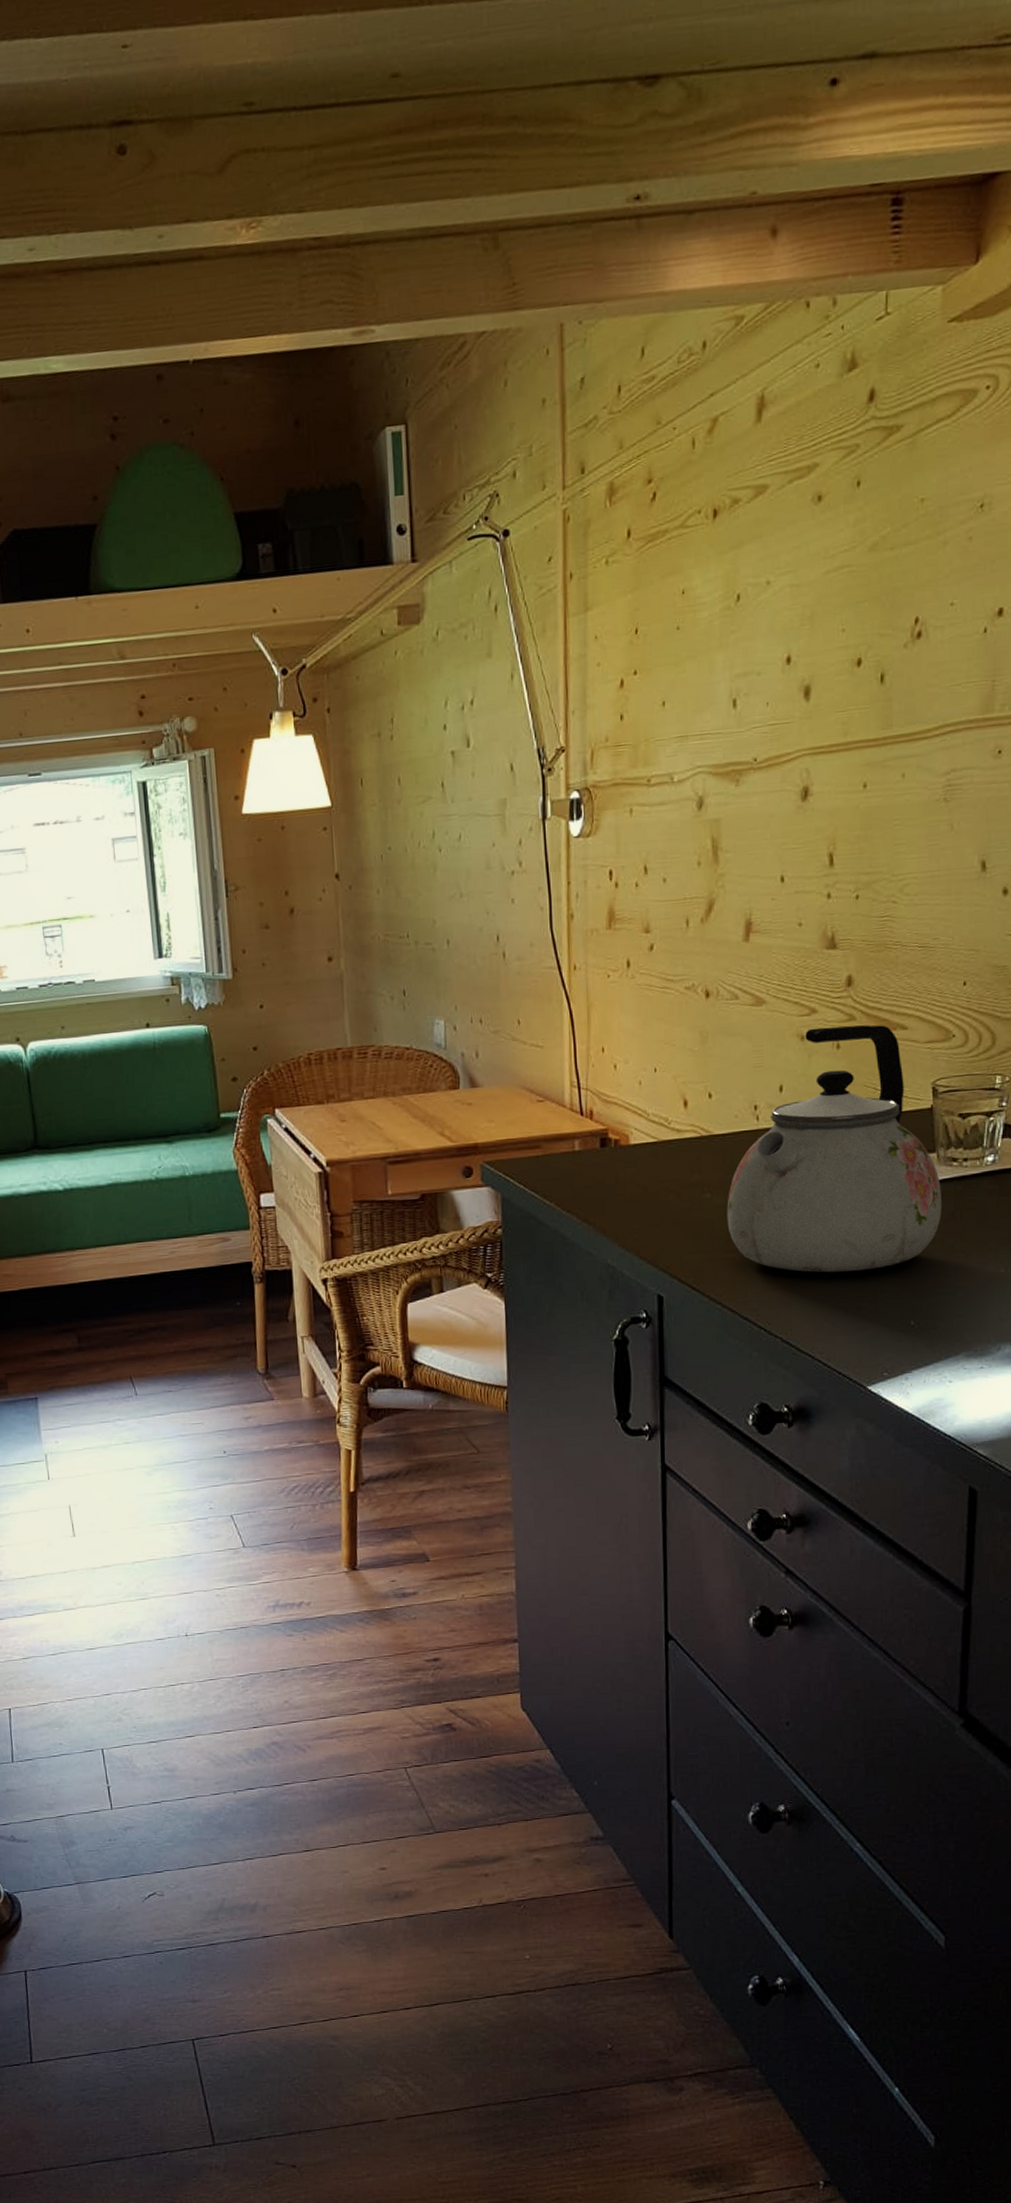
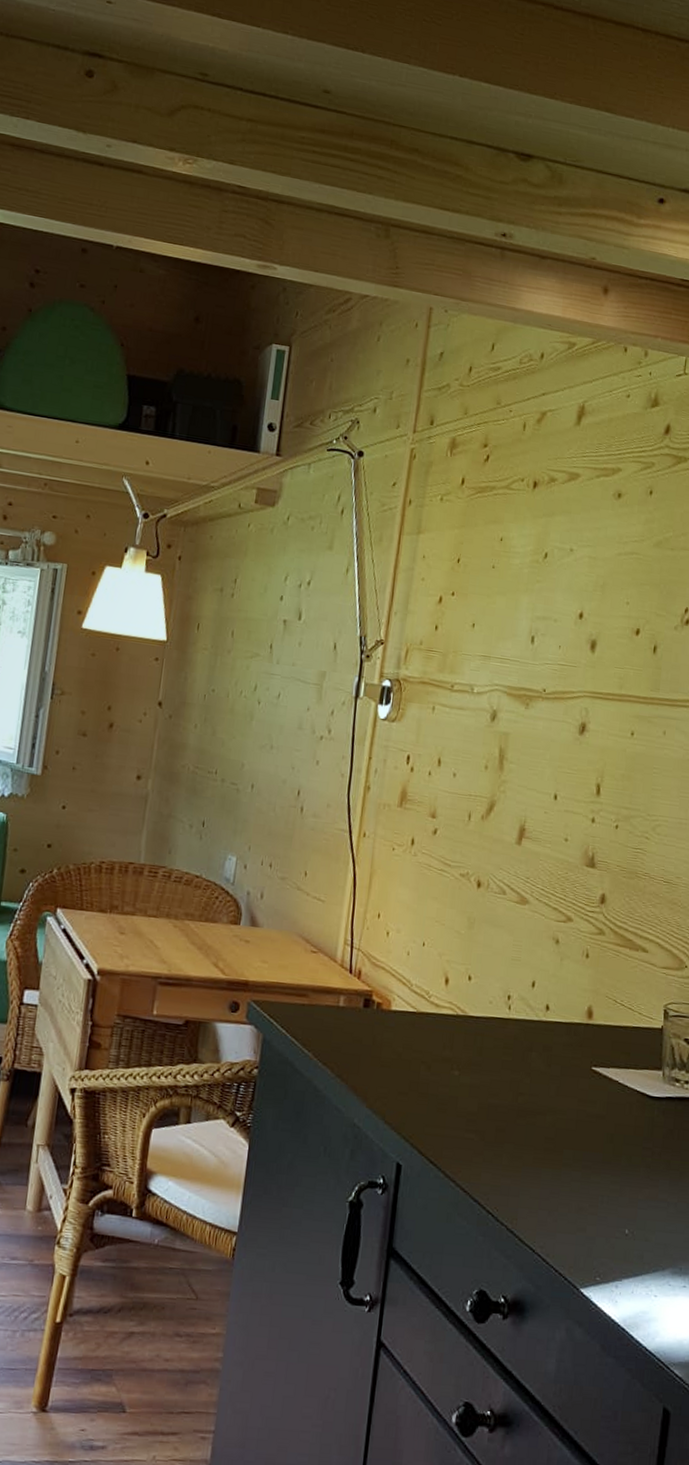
kettle: present [727,1025,942,1273] -> none [470,934,664,1172]

